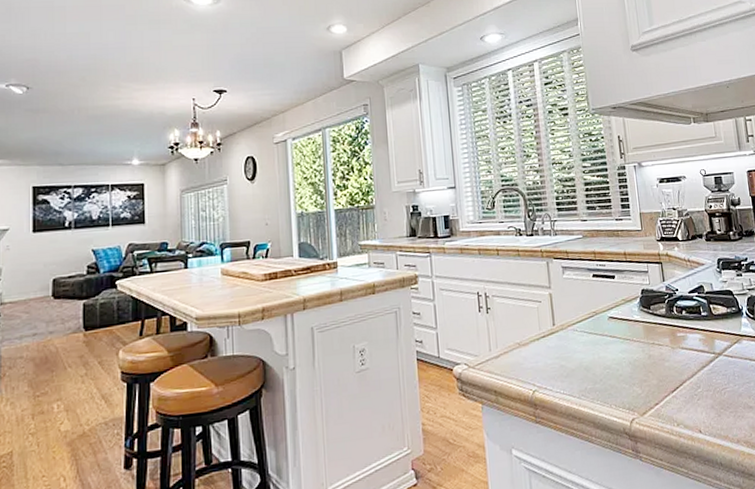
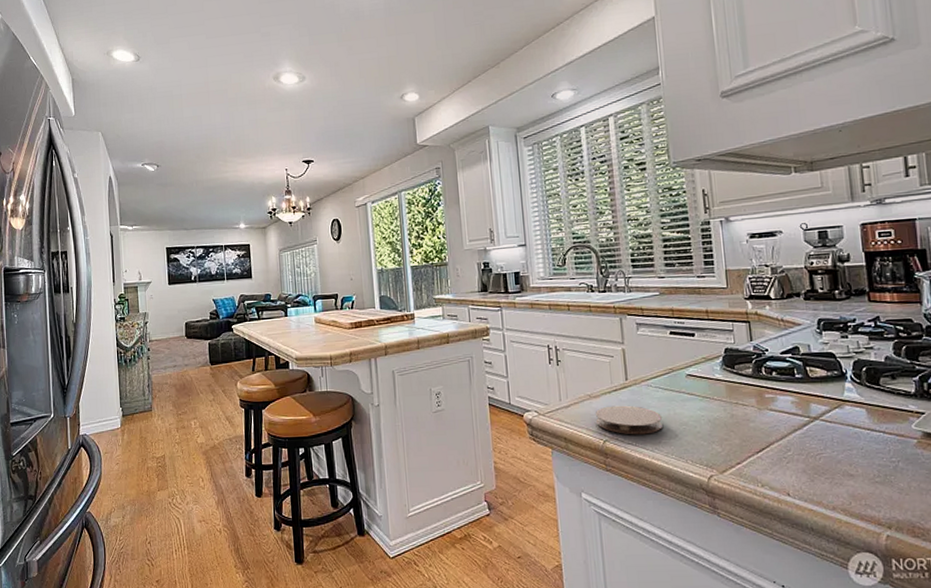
coaster: none [524,351,588,383] -> present [595,405,663,435]

